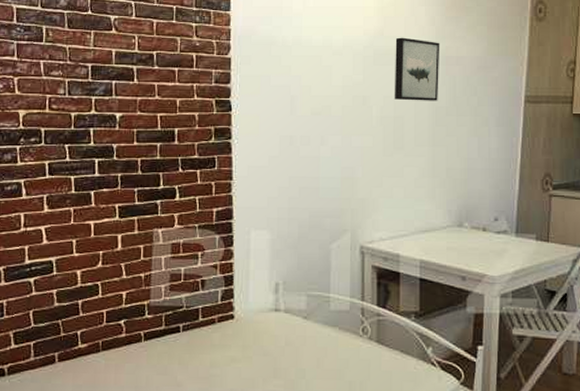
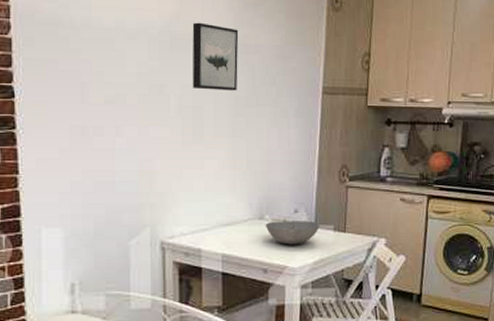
bowl: none [464,229,520,253] -> present [265,221,319,245]

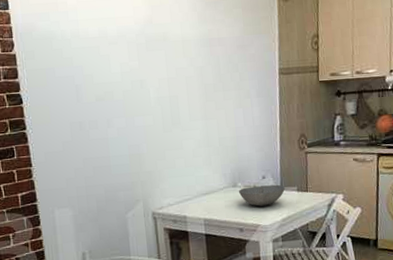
wall art: present [192,22,239,91] -> none [163,24,206,81]

